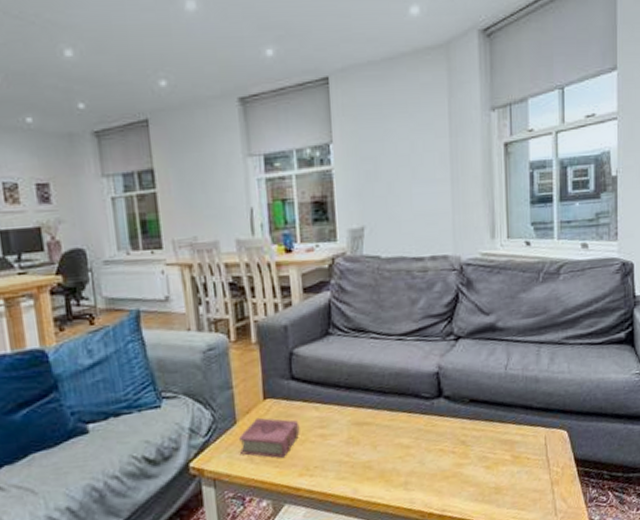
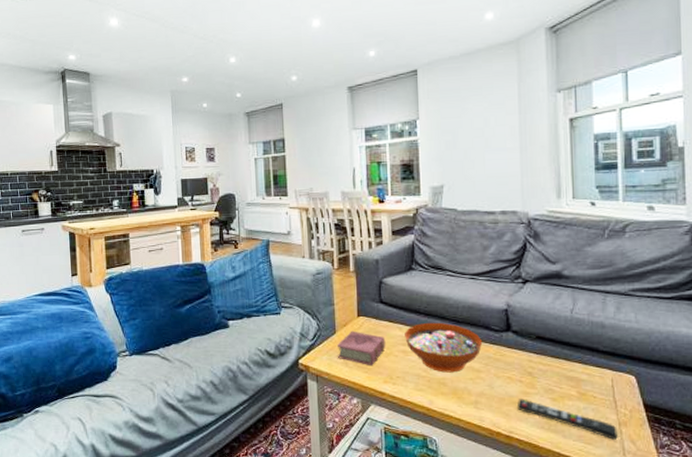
decorative bowl: none [322,395,412,455] -> present [405,322,483,373]
remote control: none [449,471,551,501] -> present [516,399,619,440]

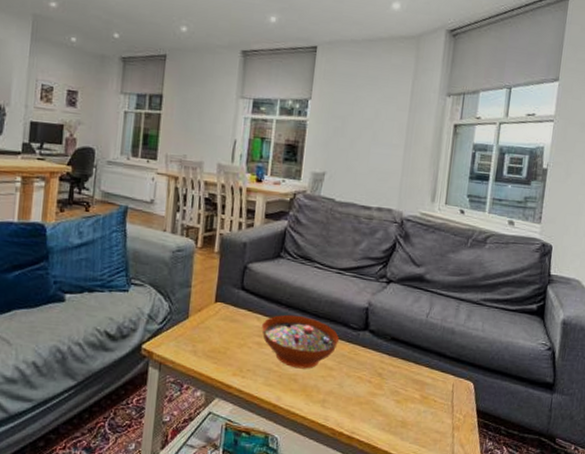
book: present [336,330,386,367] -> none [187,316,241,357]
remote control: present [516,399,619,440] -> none [362,399,451,443]

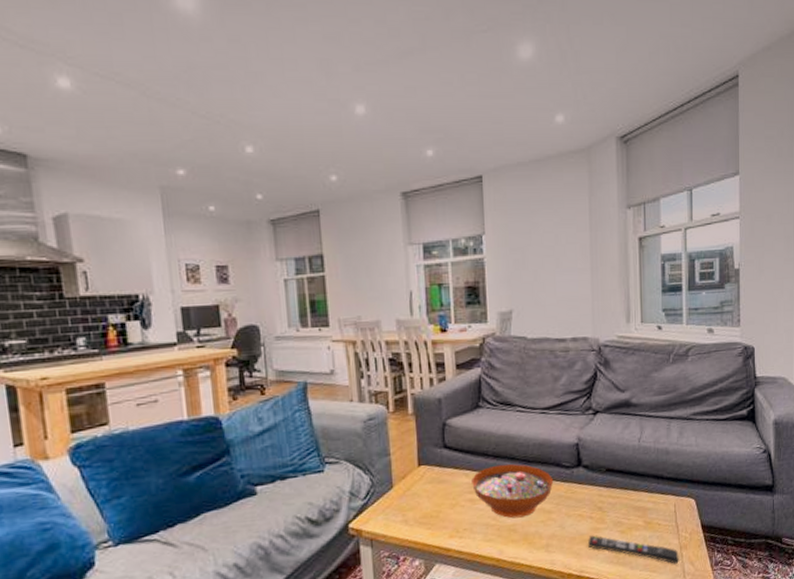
remote control: none [362,399,451,443] -> present [587,535,680,564]

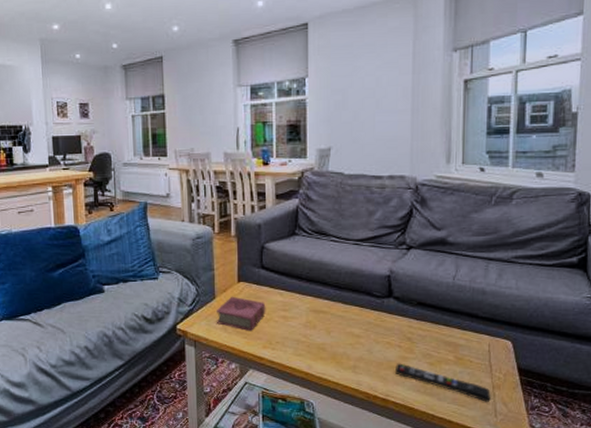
book: none [394,482,451,521] -> present [215,296,266,332]
decorative bowl: present [472,463,554,519] -> none [285,288,364,338]

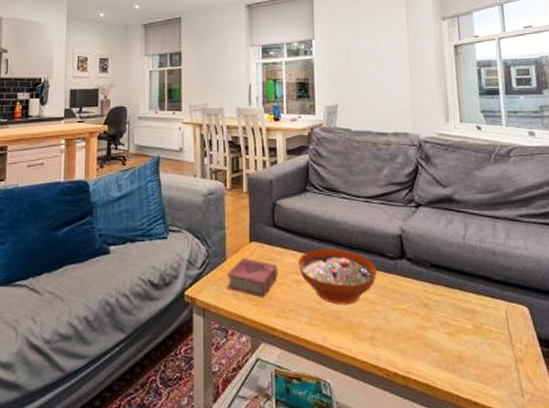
decorative bowl: none [285,288,364,338] -> present [298,248,378,305]
remote control: present [394,363,492,402] -> none [413,333,516,379]

